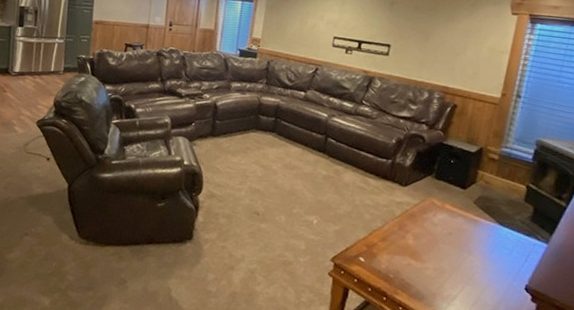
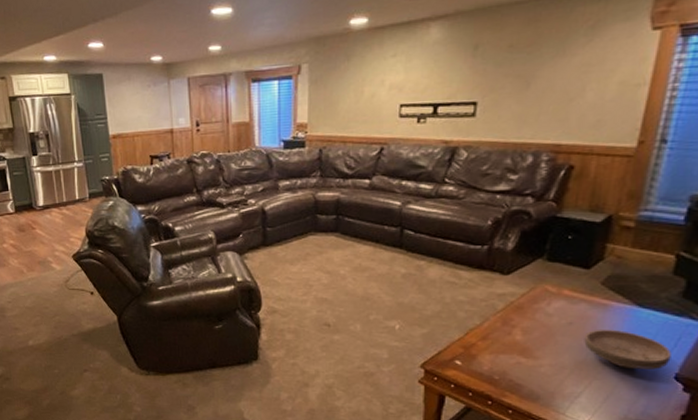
bowl: none [460,241,523,280] -> present [584,329,671,369]

